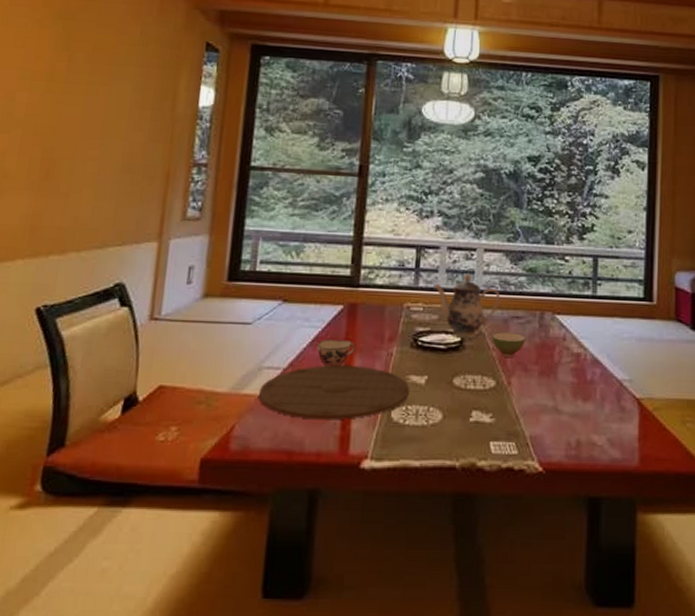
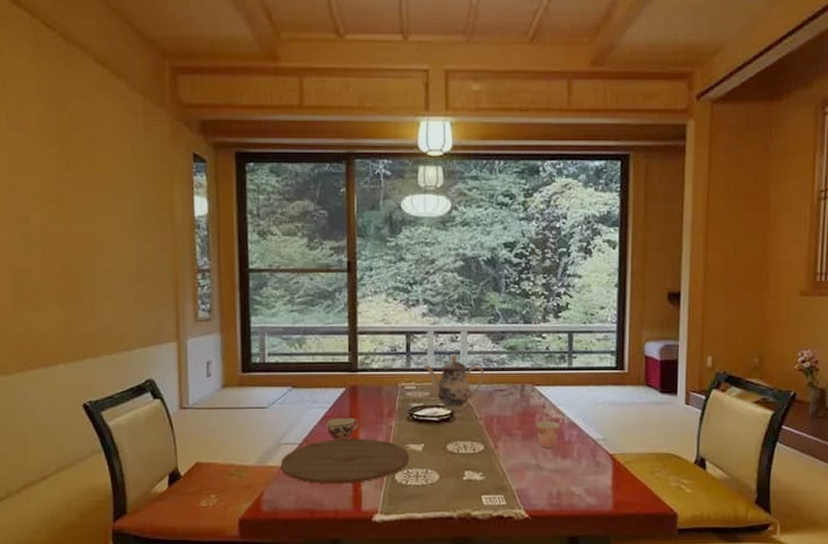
bowl: present [492,332,526,358] -> none [479,404,509,426]
teacup: none [554,356,583,388] -> present [536,421,561,448]

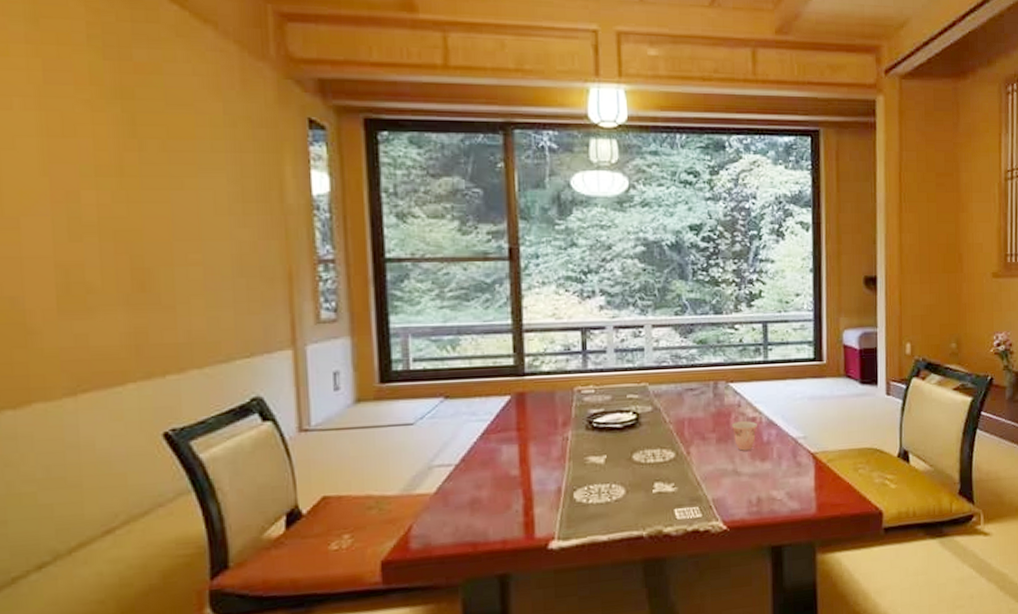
placemat: present [280,438,410,484] -> none [432,453,590,511]
teacup: present [326,417,359,441] -> none [488,430,529,458]
teapot: present [424,354,485,412] -> none [603,351,673,416]

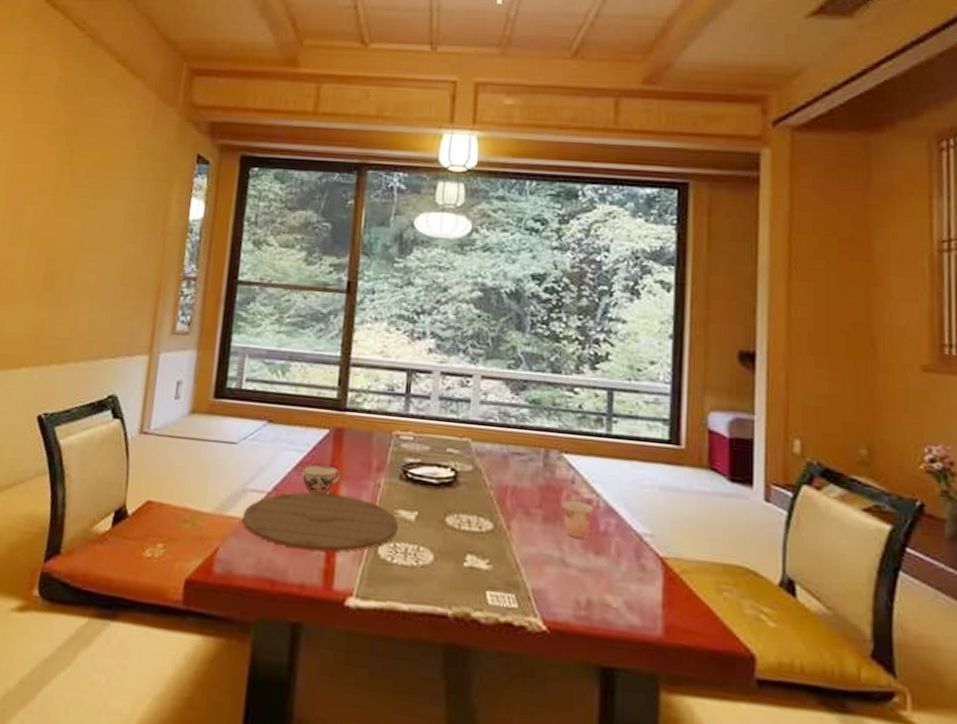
placemat: none [432,453,590,511] -> present [242,492,399,552]
teacup: none [488,430,529,458] -> present [302,464,342,496]

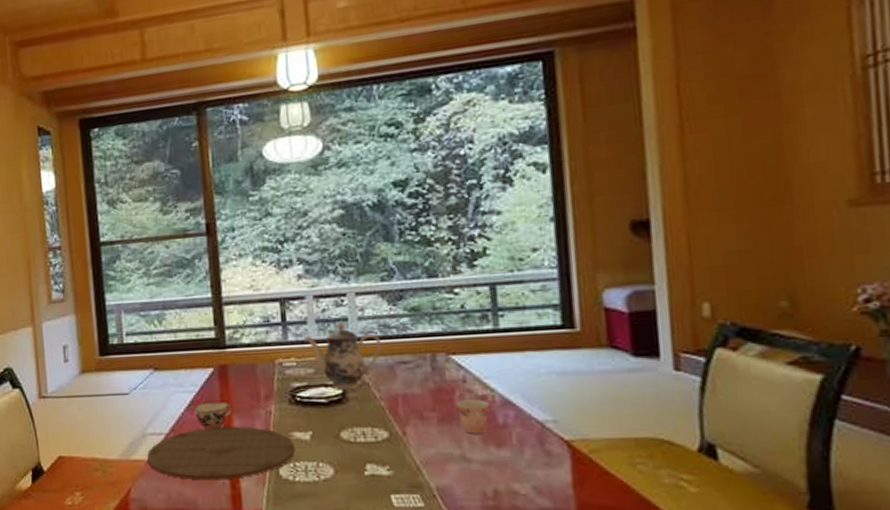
teapot: none [425,402,500,475] -> present [304,322,382,391]

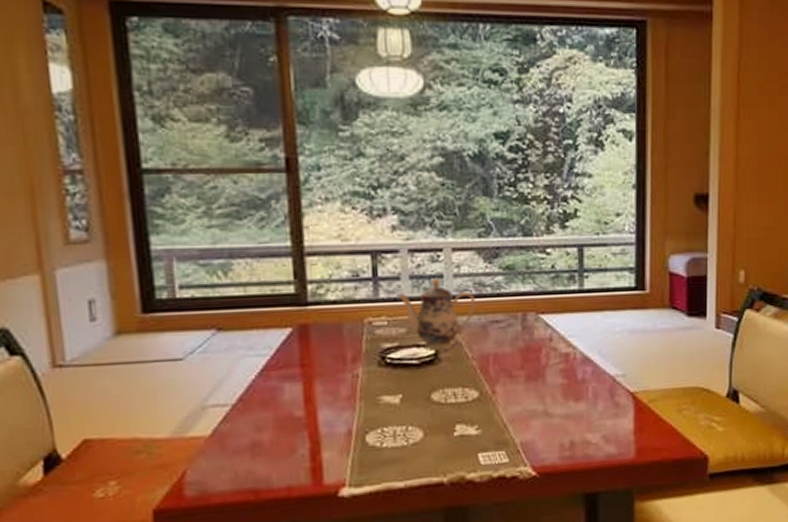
placemat: present [146,426,296,481] -> none [206,392,384,455]
teacup: present [194,402,233,430] -> none [268,366,314,398]
teacup: present [455,399,491,434] -> none [541,357,572,390]

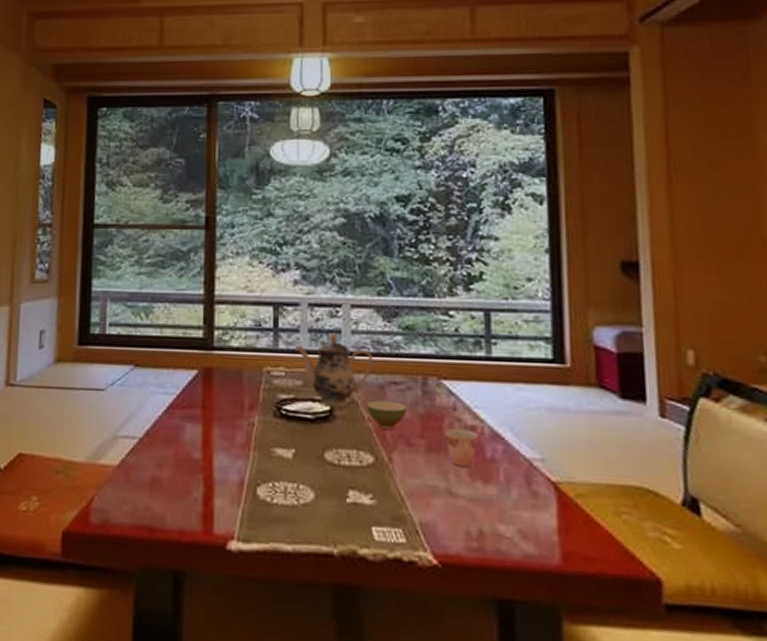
bowl: none [470,338,508,366] -> present [366,400,407,431]
teacup: none [541,357,572,390] -> present [444,429,479,467]

